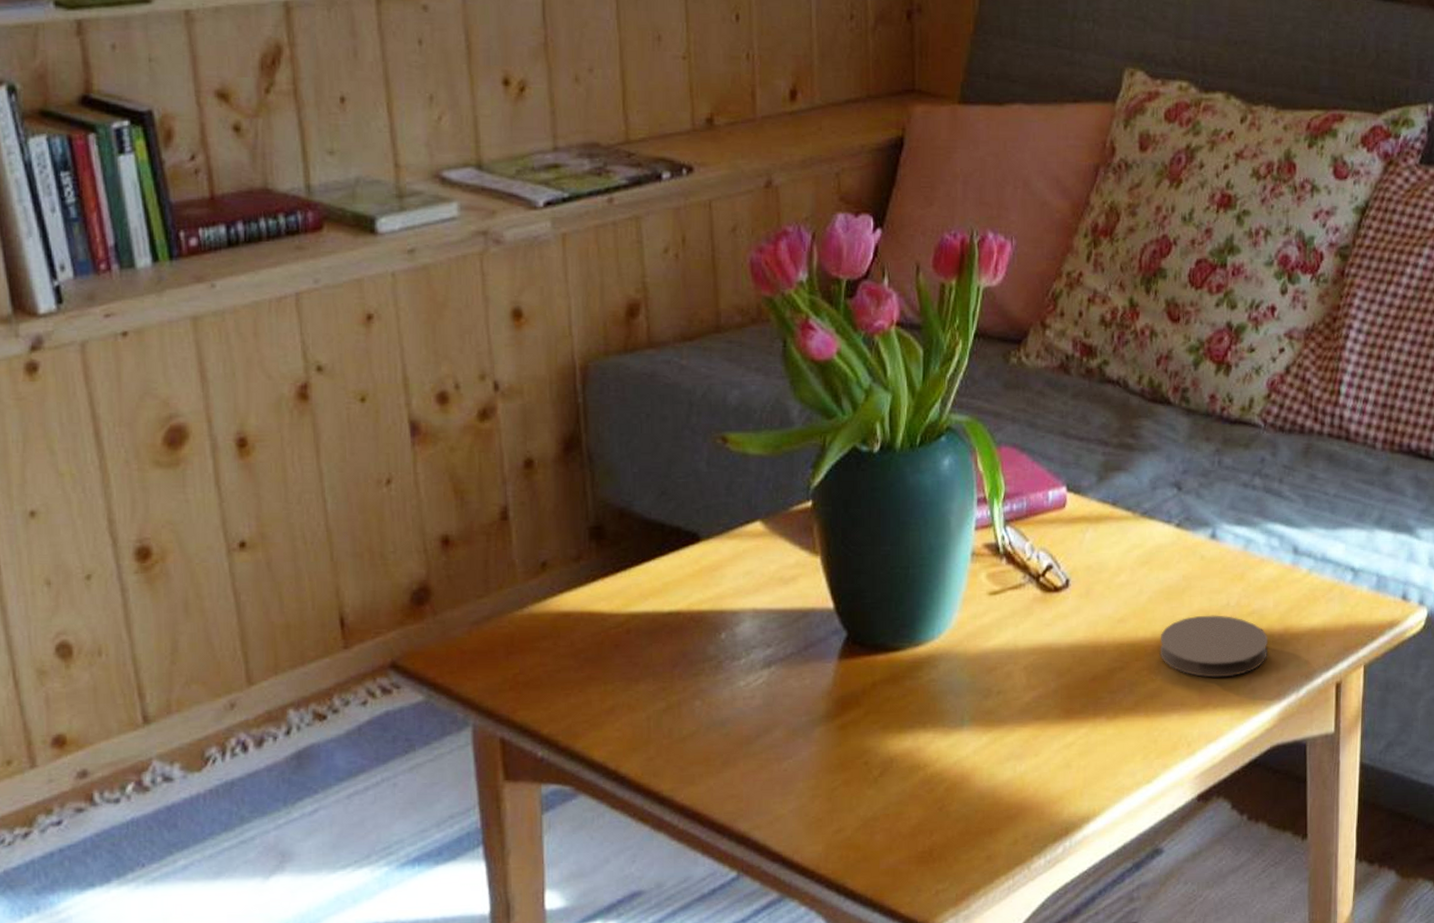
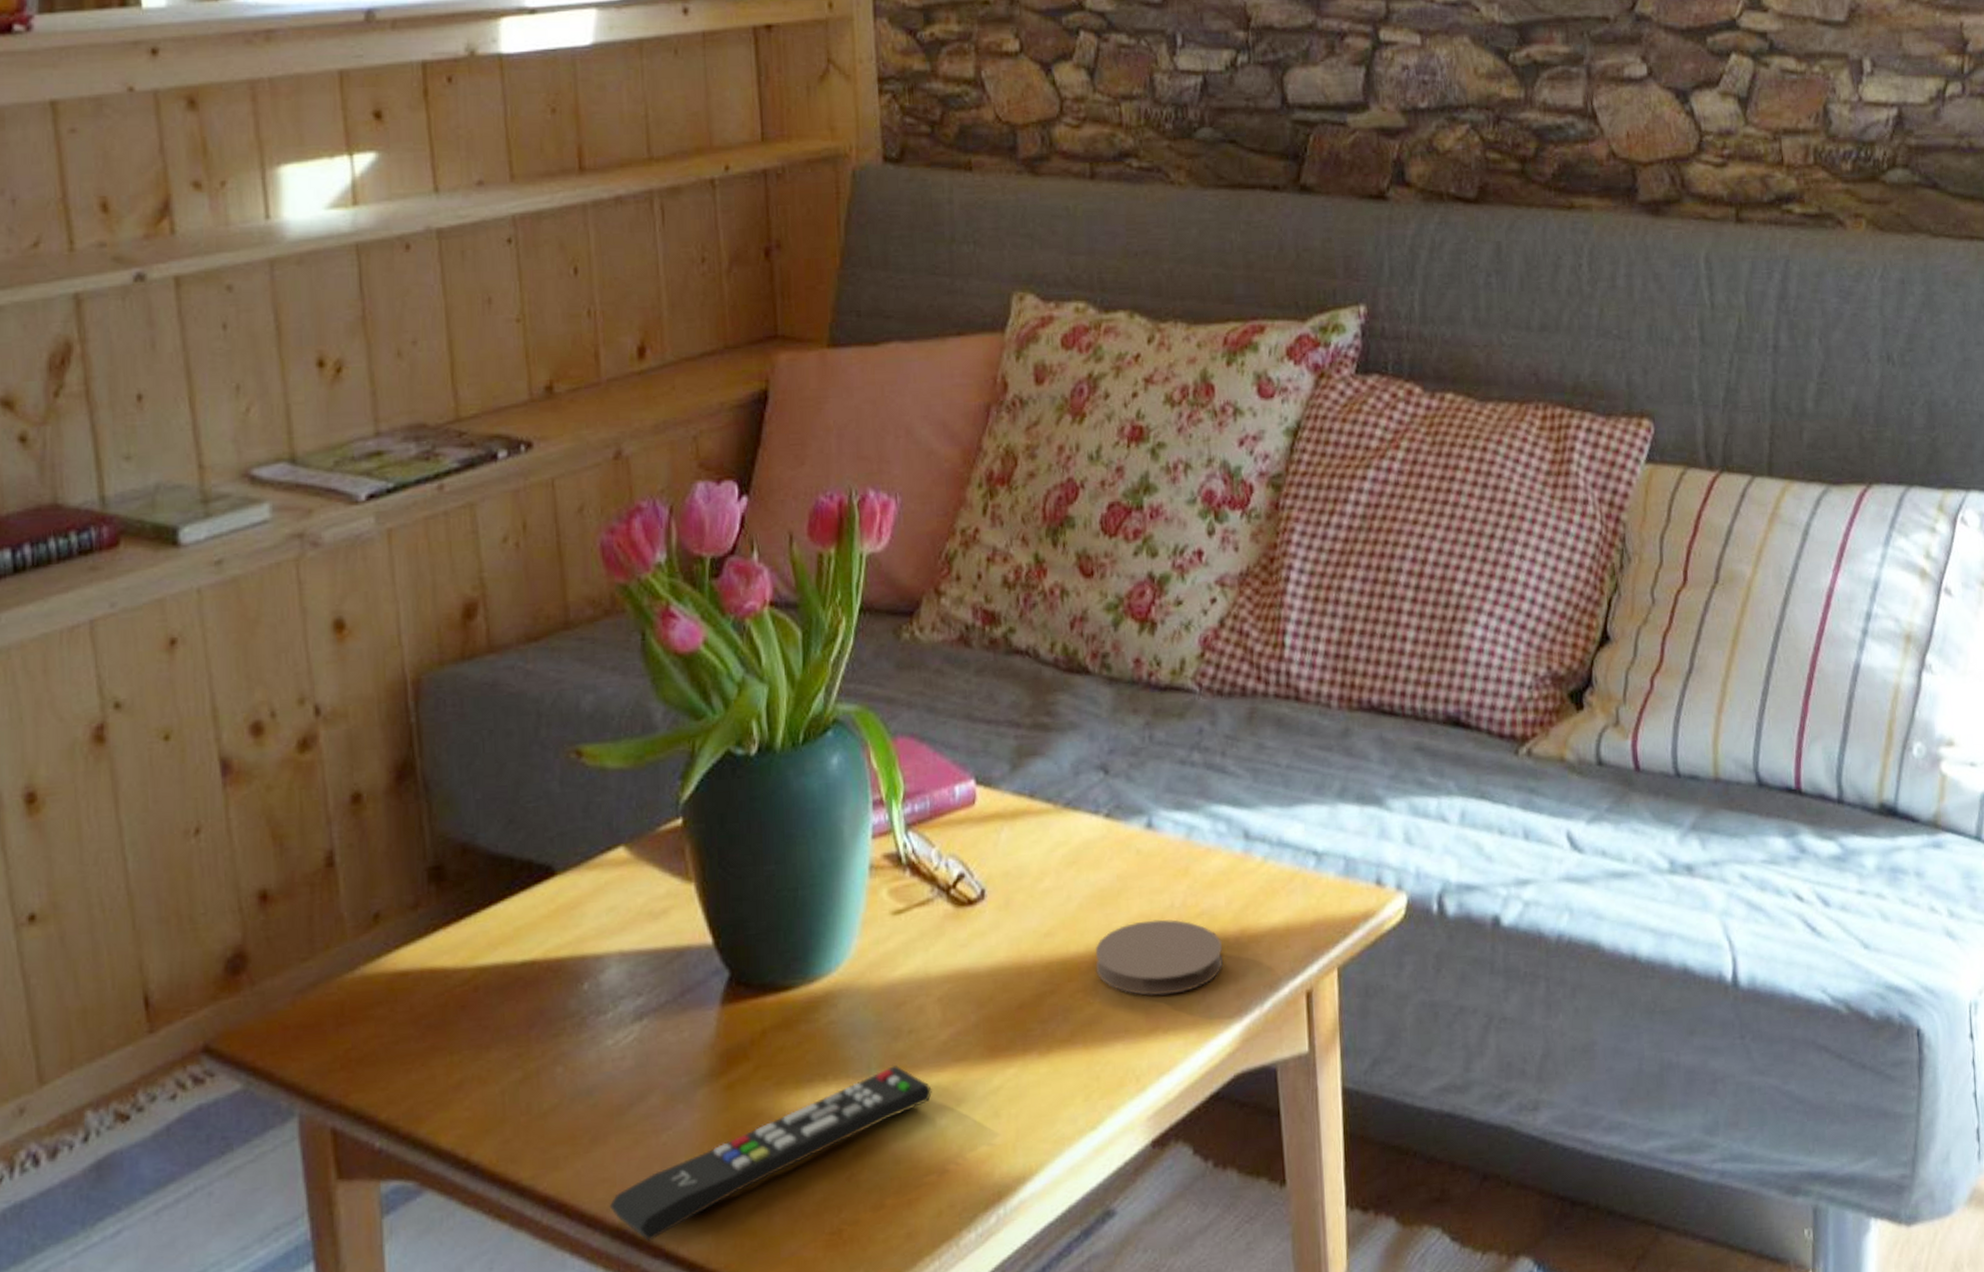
remote control: none [736,719,1015,848] -> present [609,1065,932,1241]

